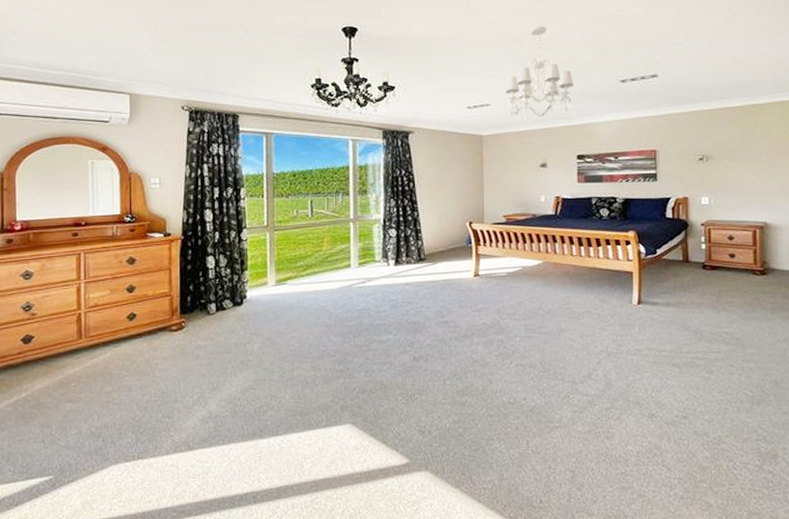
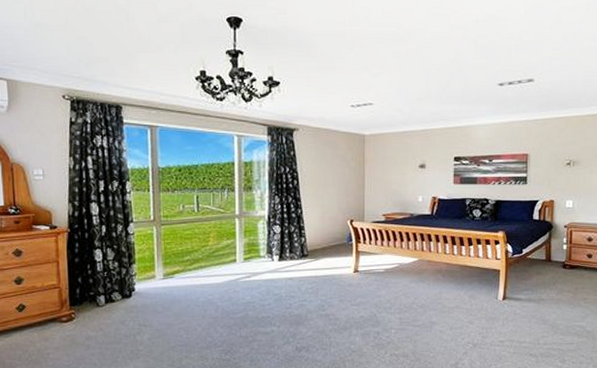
chandelier: present [504,26,574,120] -> none [387,24,454,121]

